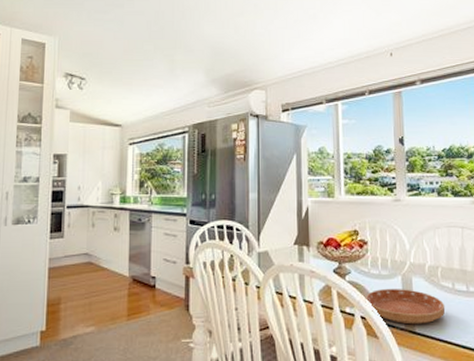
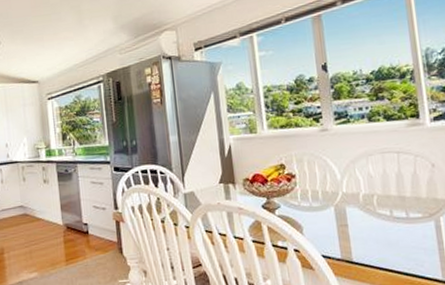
saucer: present [365,288,446,325] -> none [297,219,384,255]

